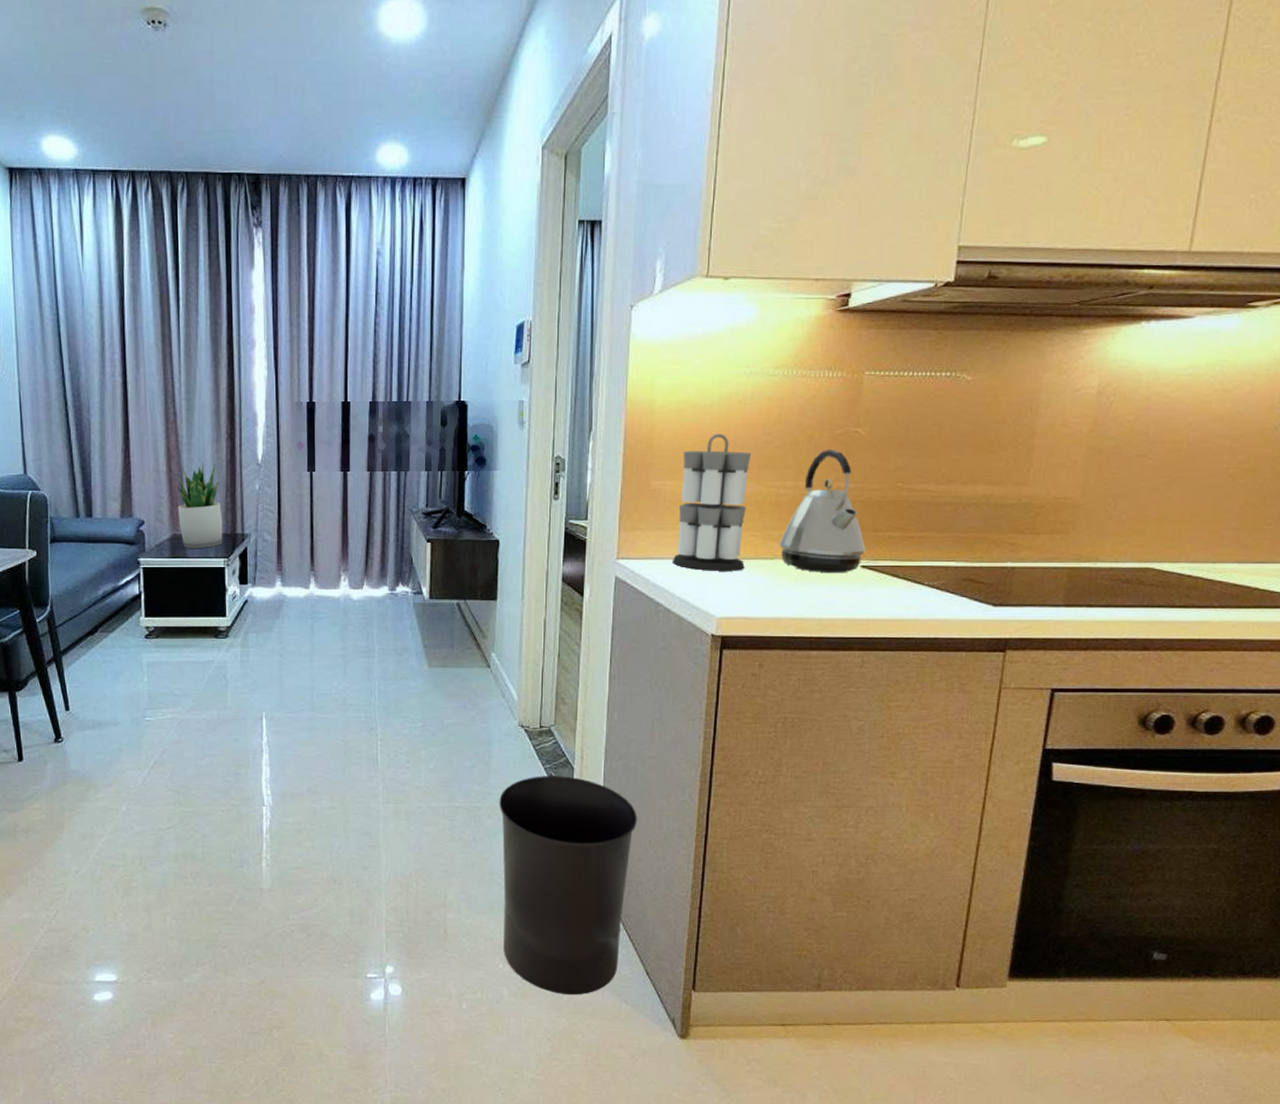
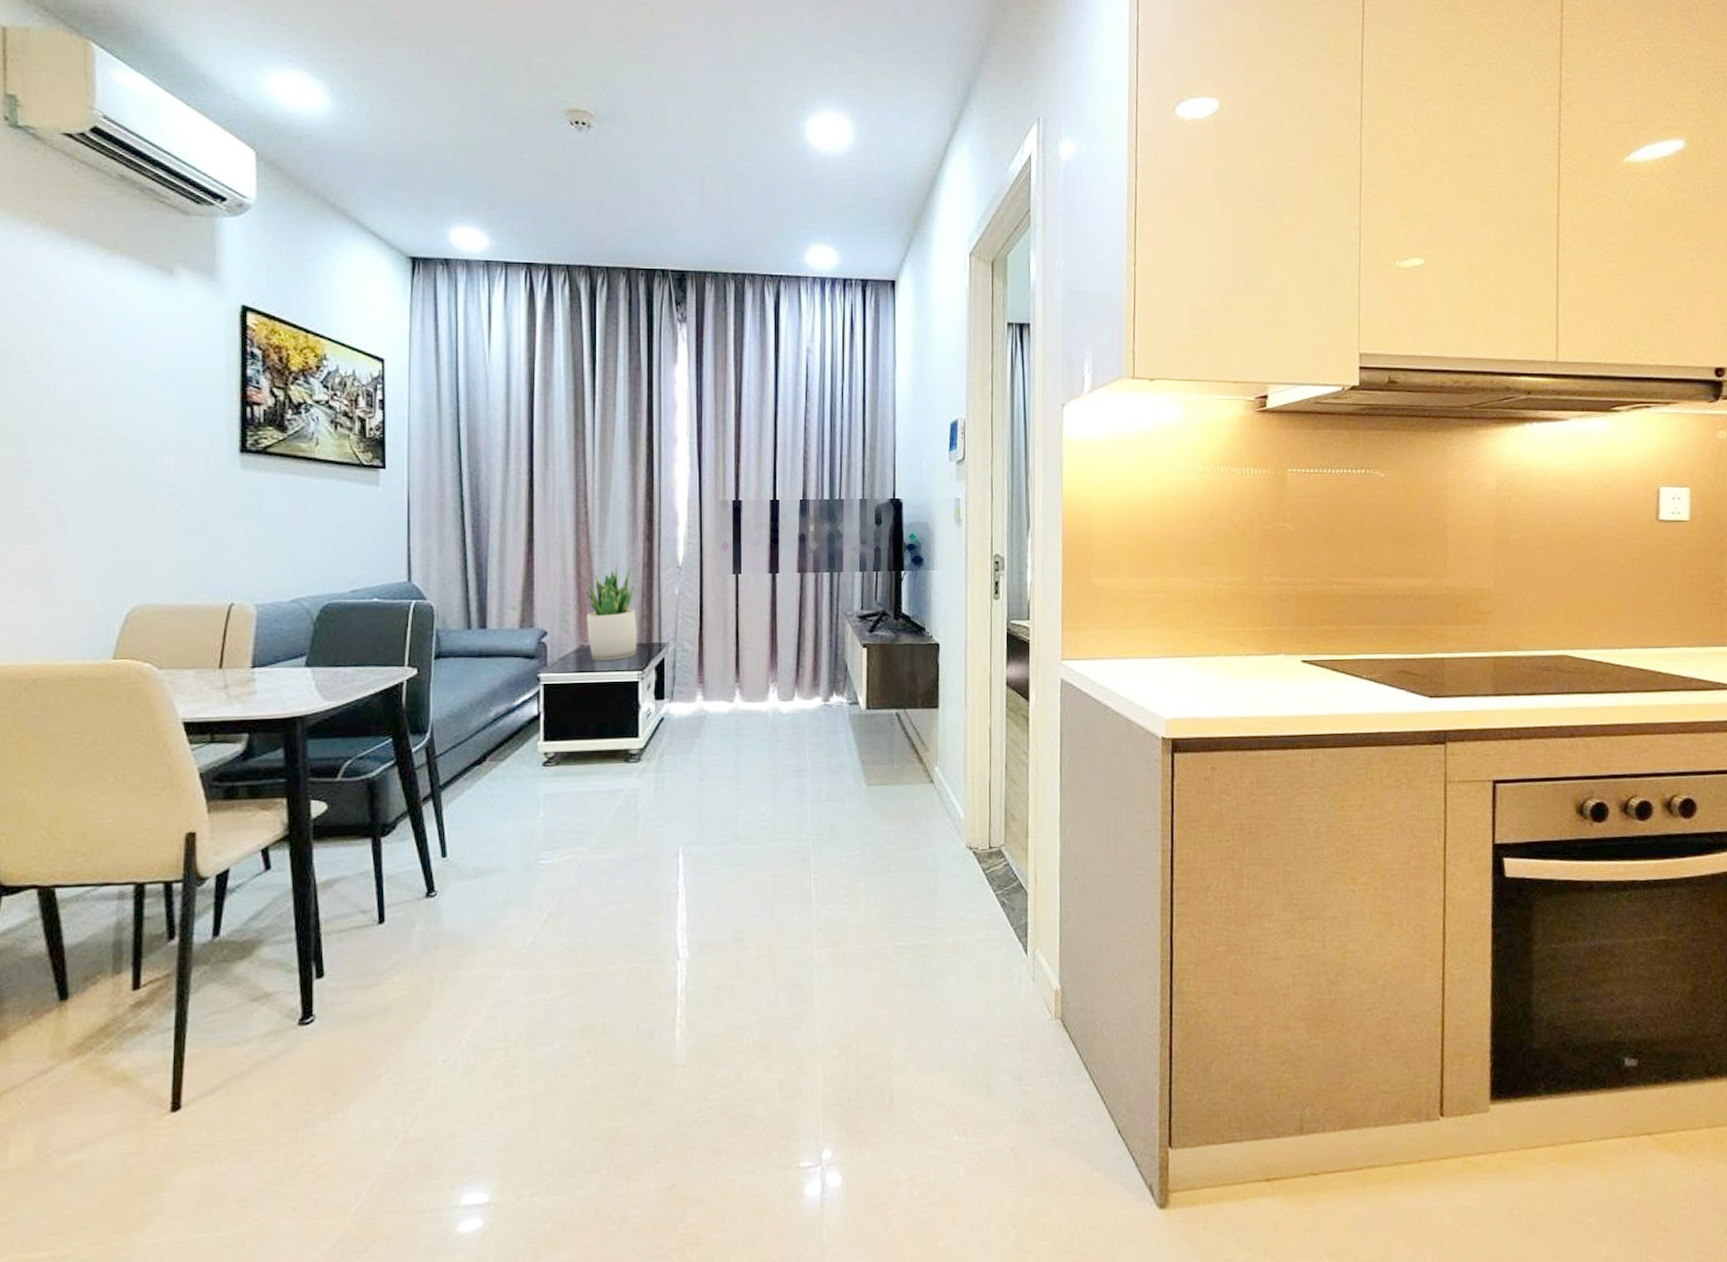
waste bin: present [499,776,637,995] -> none [948,902,1098,1167]
spice rack: present [673,433,752,571] -> none [1118,530,1190,670]
kettle: present [779,448,866,573] -> none [1221,543,1305,669]

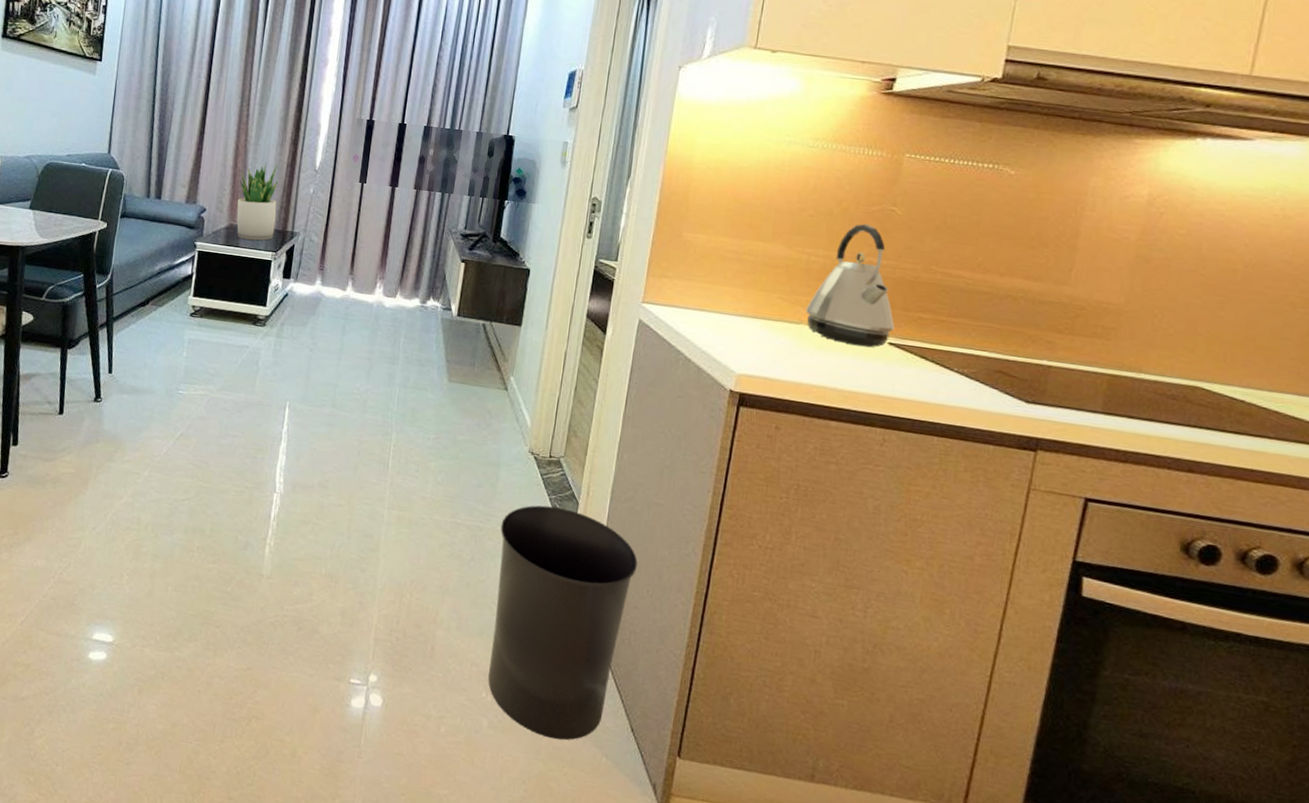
waste bin: none [948,902,1098,1167] -> present [488,505,638,740]
kettle: none [1221,543,1305,669] -> present [806,223,895,348]

